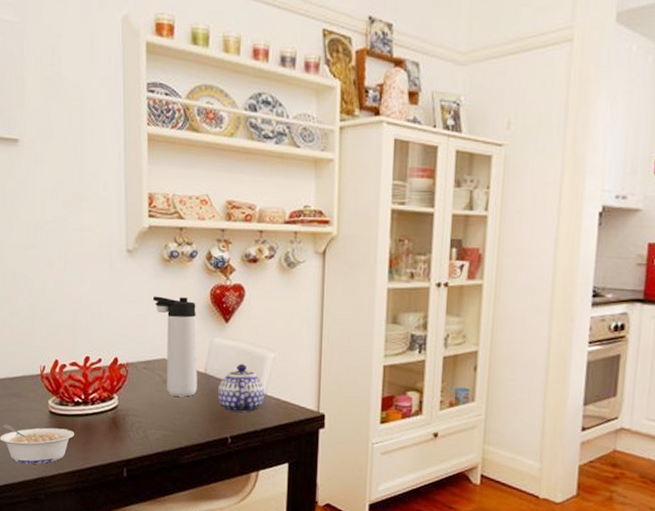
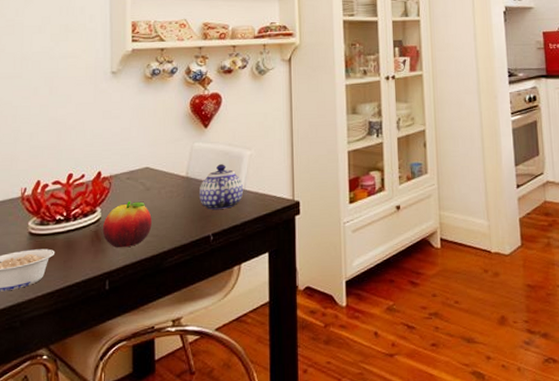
fruit: none [120,391,169,439] -> present [102,201,152,248]
thermos bottle: present [152,296,197,397] -> none [135,109,179,202]

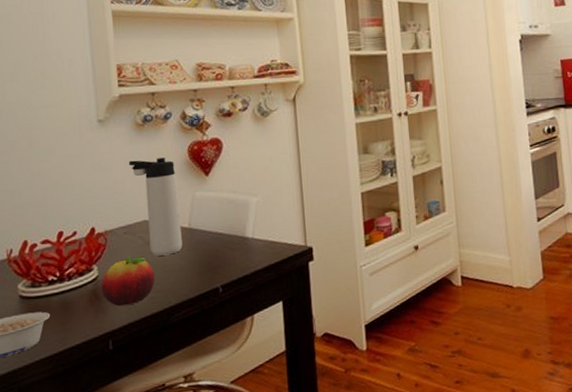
thermos bottle: none [135,109,179,202] -> present [128,157,183,256]
teapot: present [198,164,244,210] -> none [203,213,252,261]

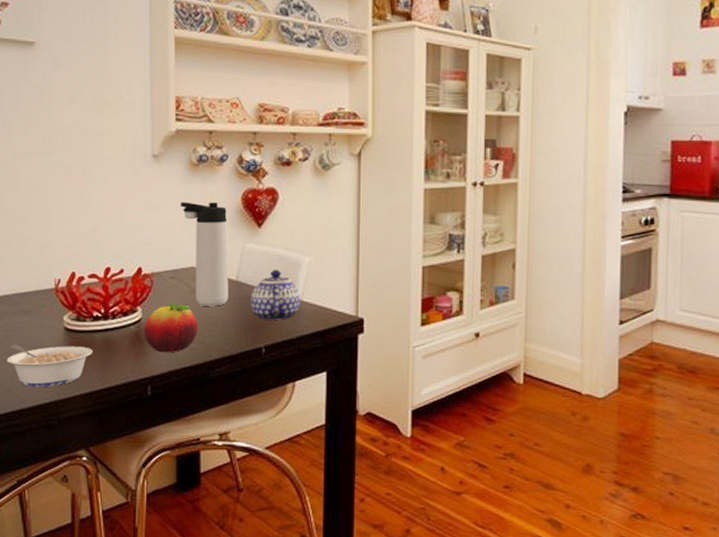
teapot: none [203,213,252,261] -> present [250,270,301,320]

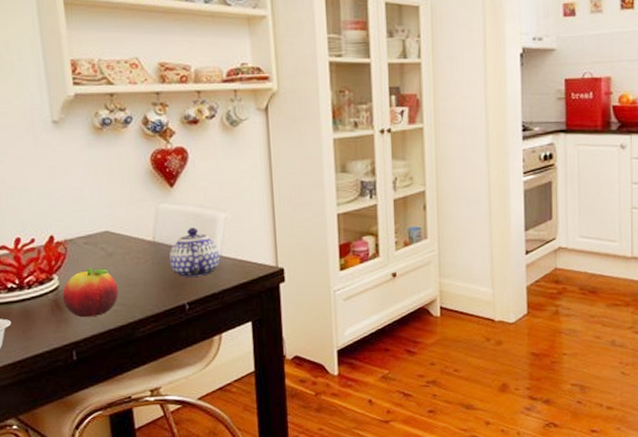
thermos bottle: present [180,202,229,306] -> none [86,165,147,269]

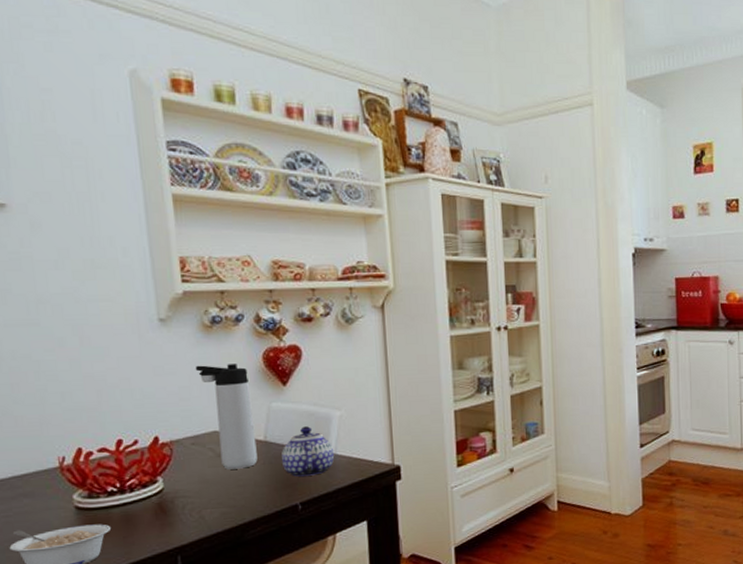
fruit: present [62,268,118,318] -> none [166,469,227,521]
thermos bottle: none [86,165,147,269] -> present [195,364,258,470]

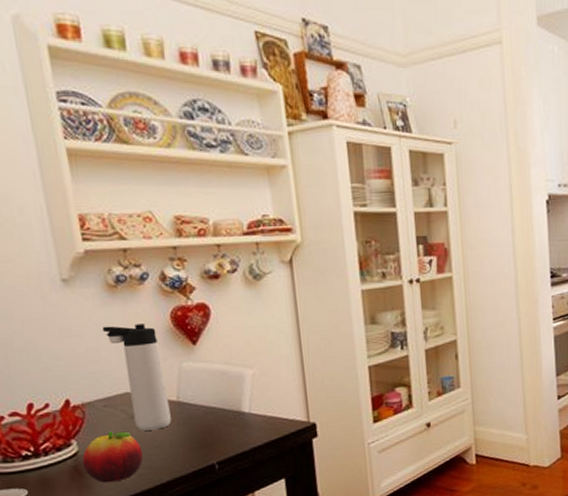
fruit: none [166,469,227,521] -> present [82,431,143,483]
teapot: present [281,426,335,477] -> none [195,385,249,436]

